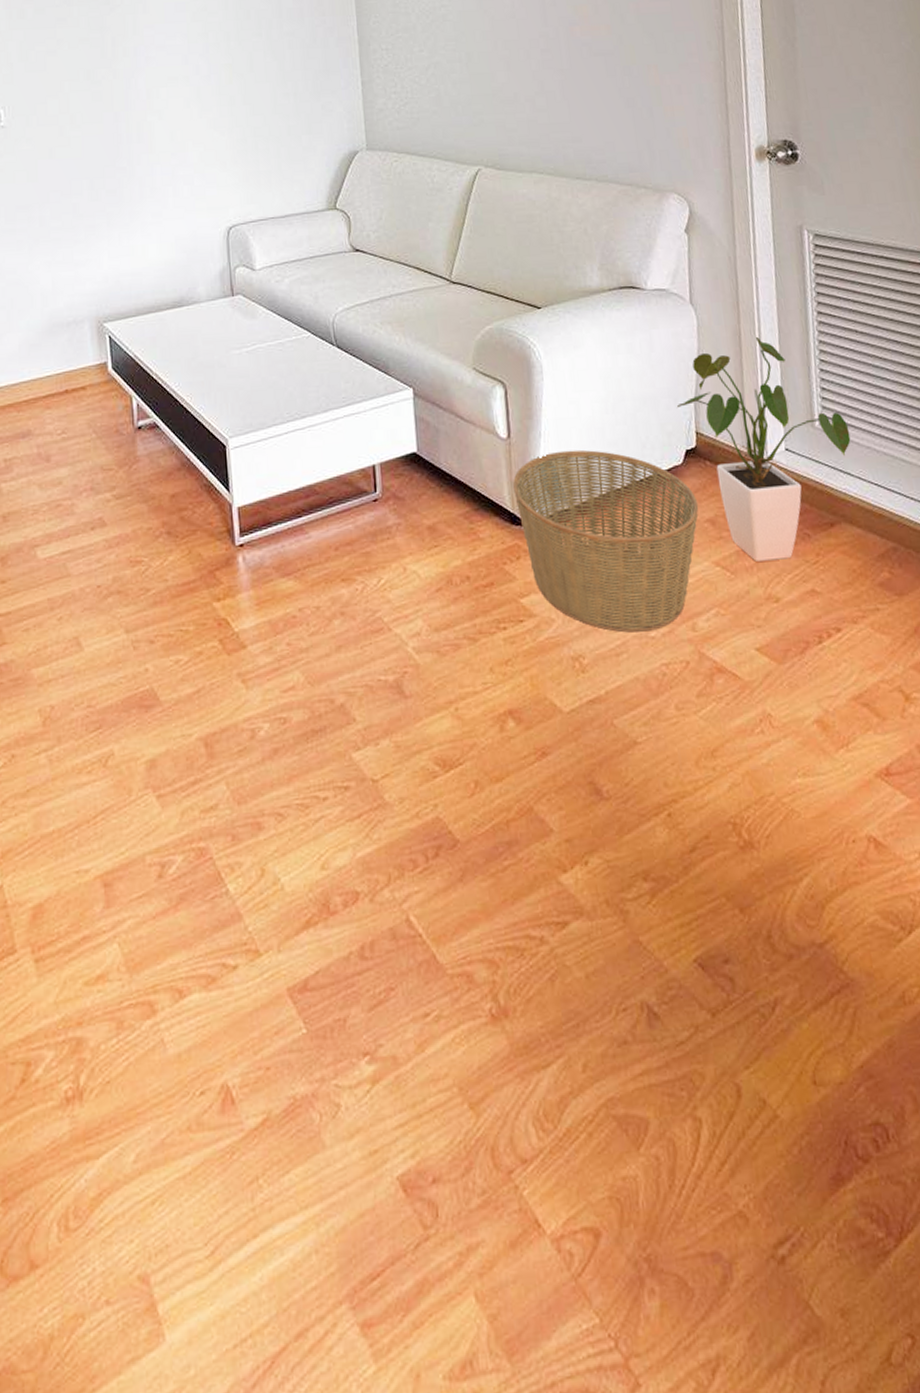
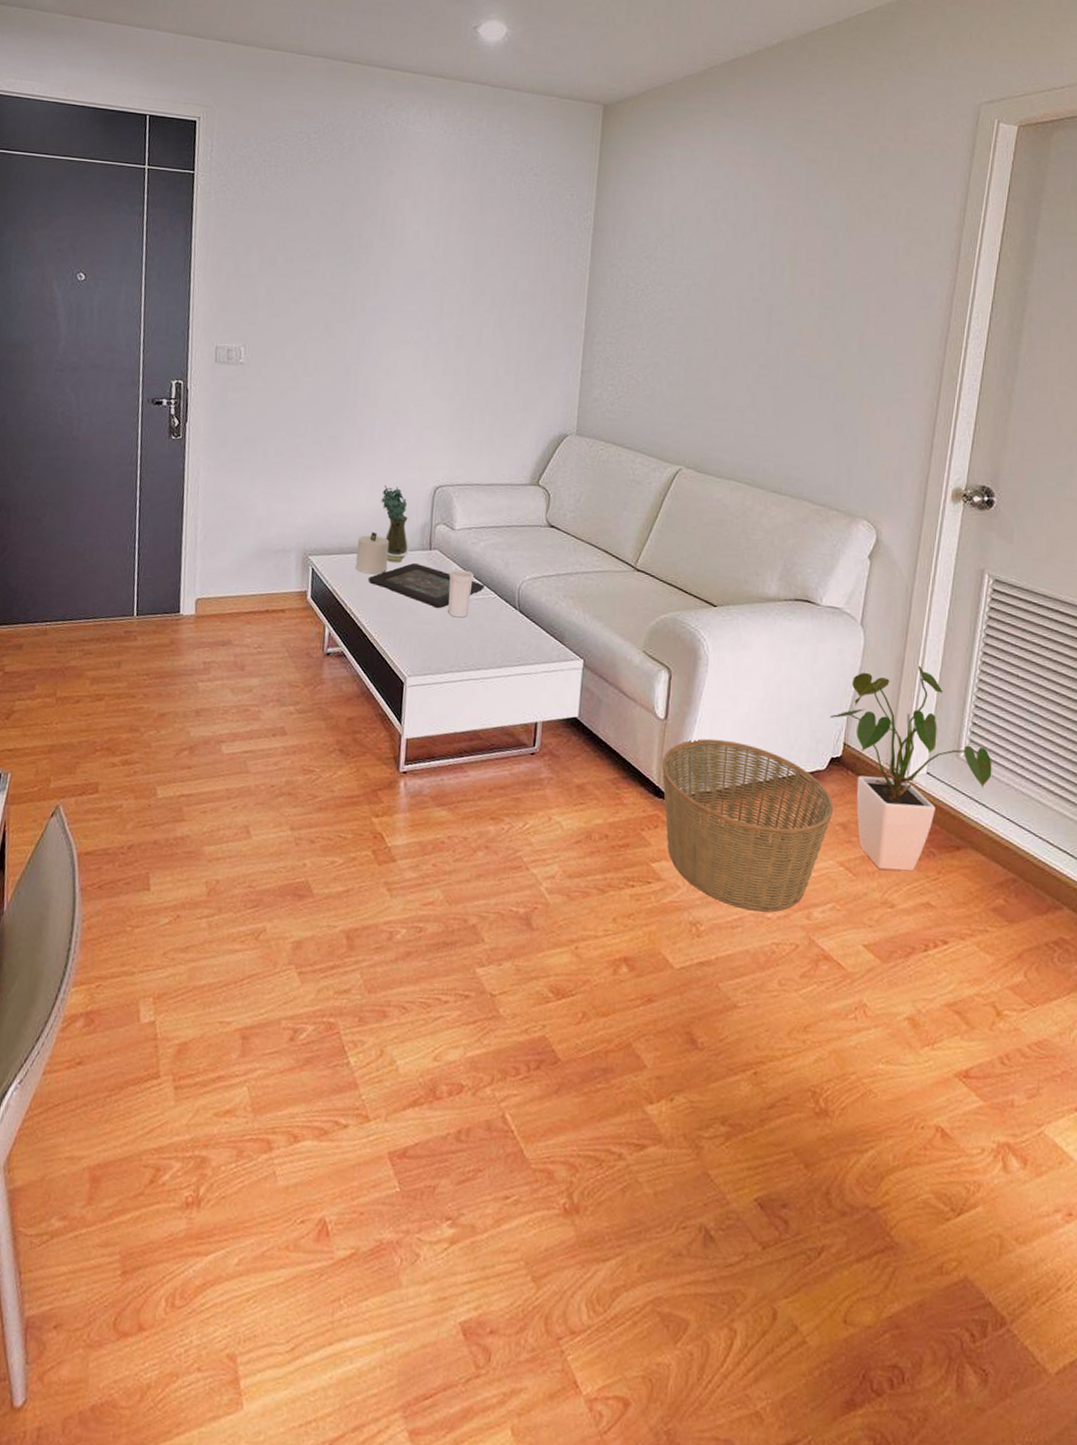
candle: none [154,286,190,334] -> present [355,531,390,576]
decorative tray: none [171,312,296,359] -> present [368,562,485,609]
vase: none [172,233,209,317] -> present [381,485,408,564]
cup: none [256,311,284,365] -> present [448,569,474,618]

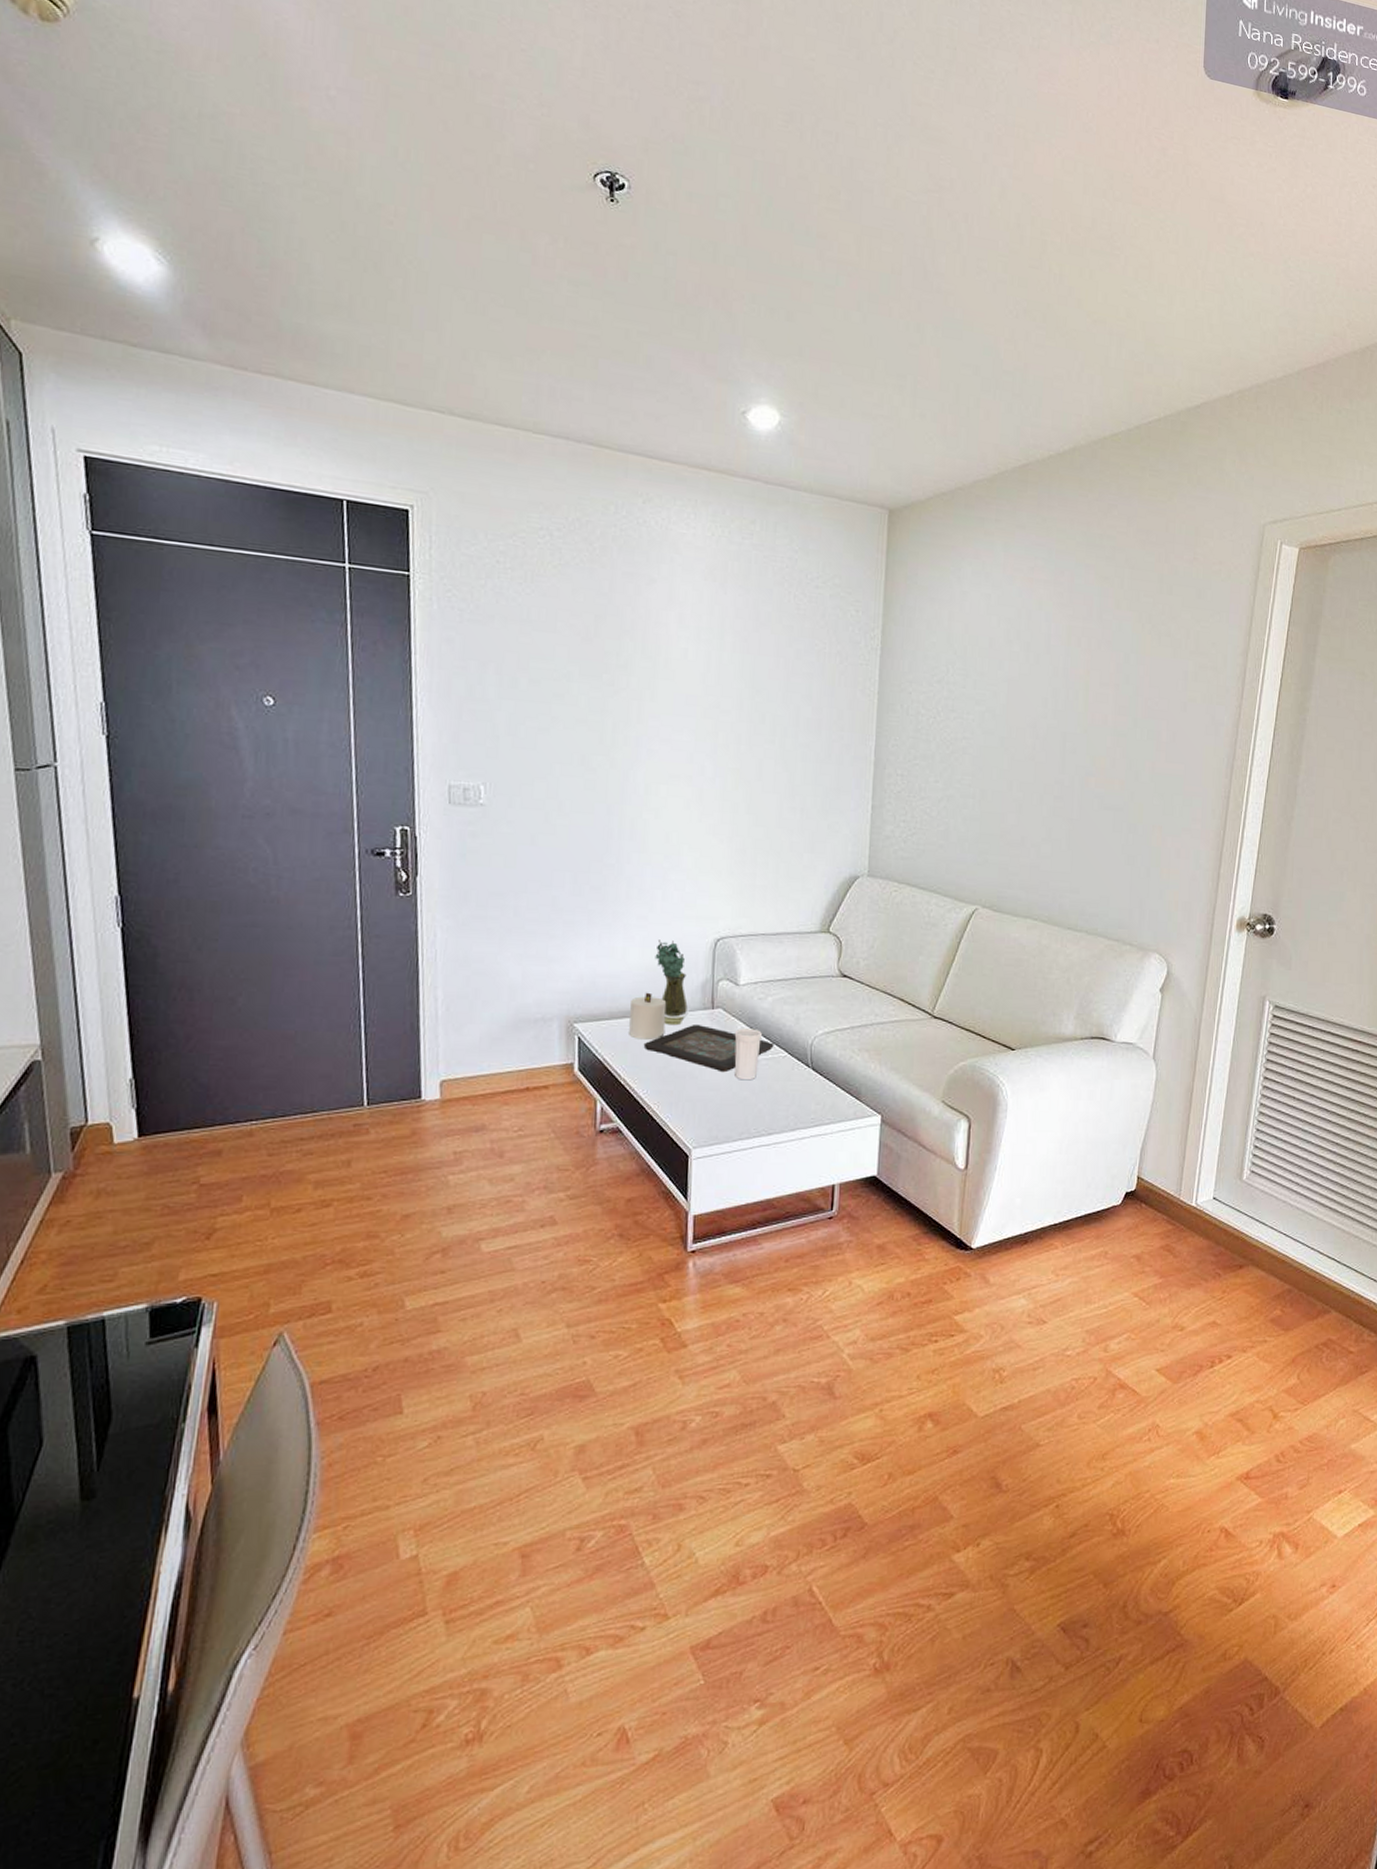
basket: present [662,739,834,912] -> none [963,1184,1129,1350]
house plant: present [831,665,992,872] -> none [1125,1094,1271,1295]

